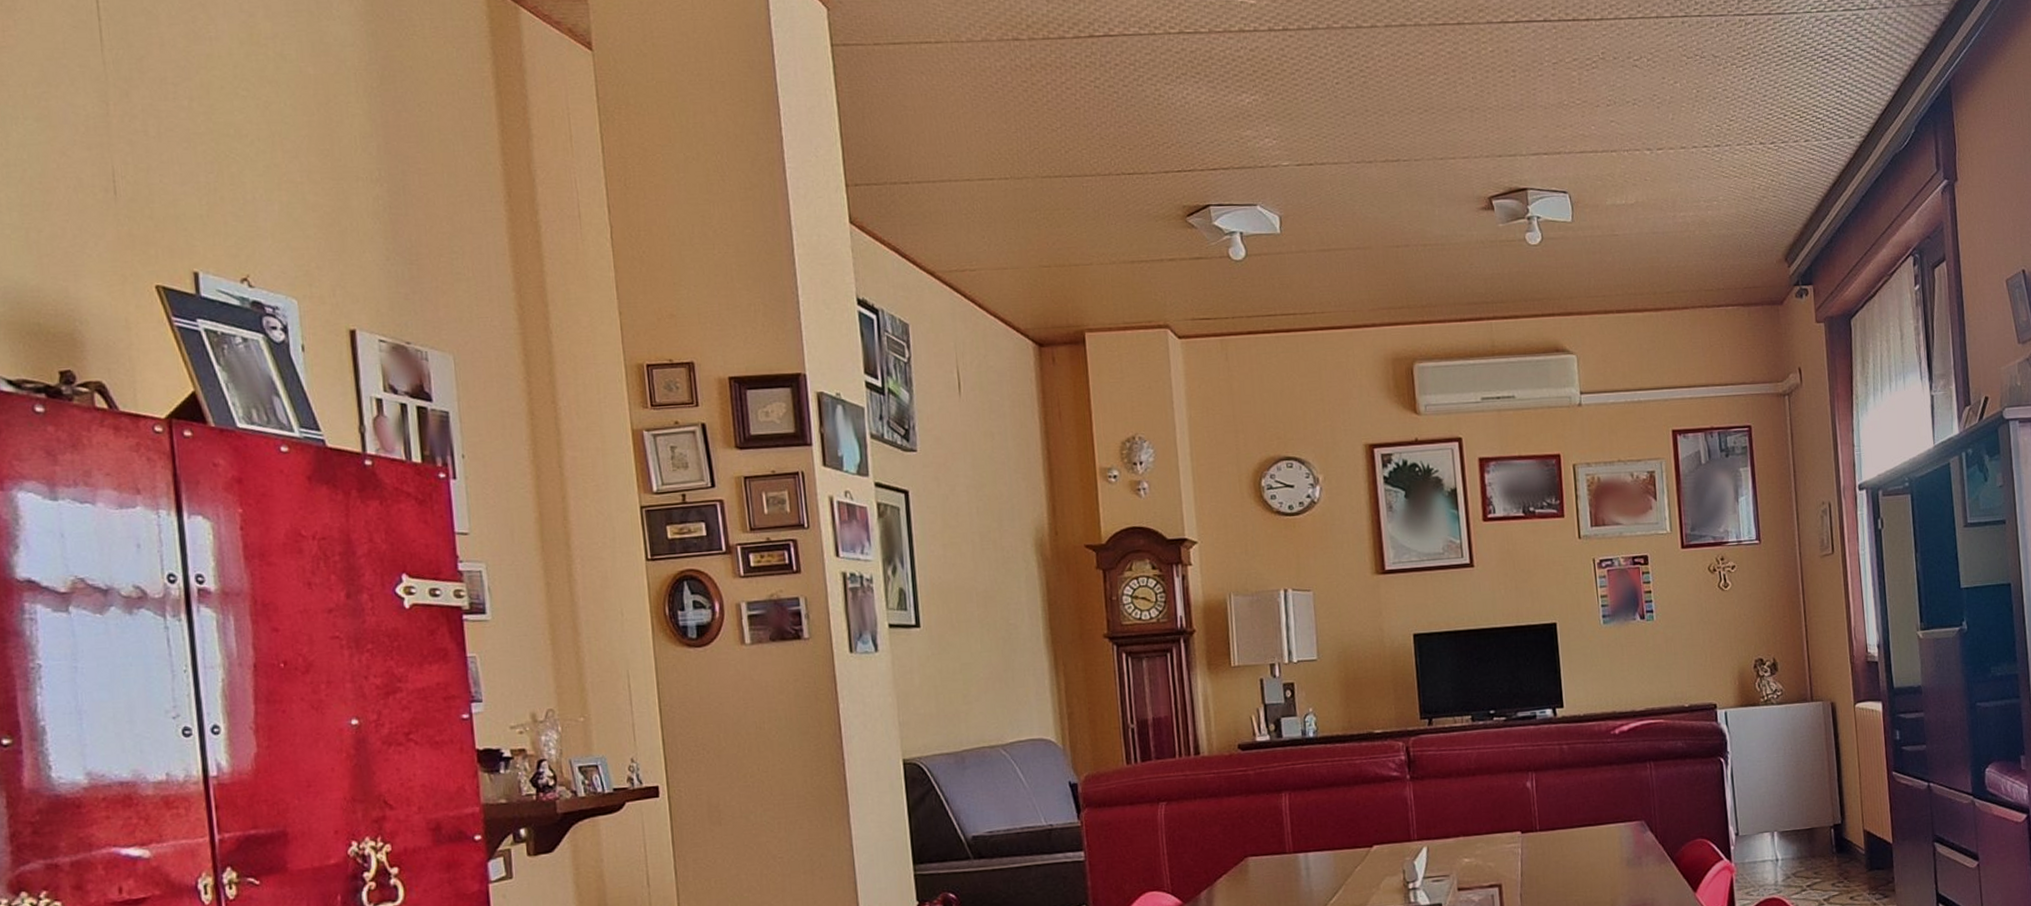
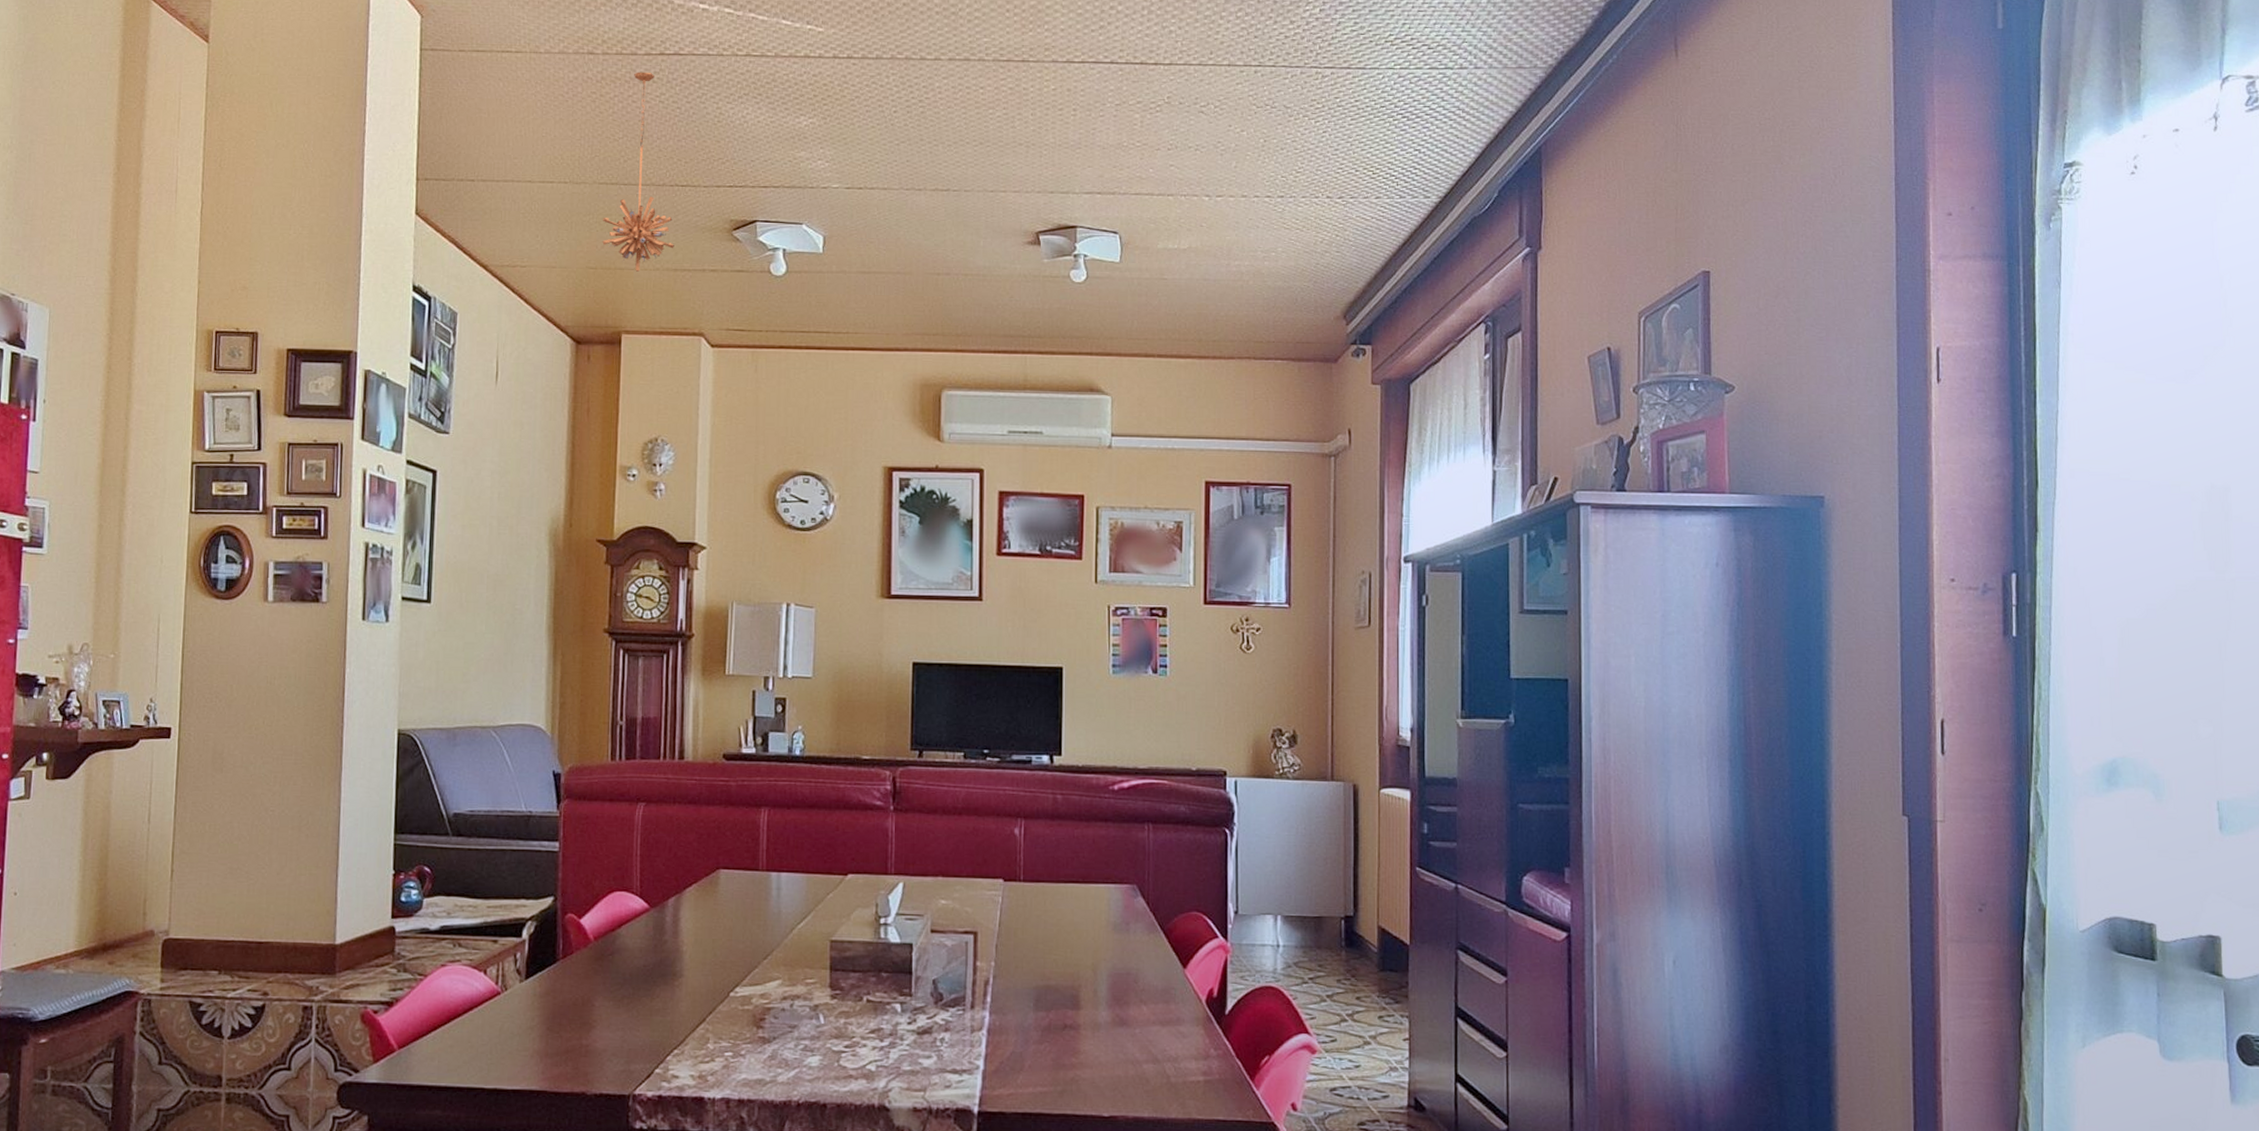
chandelier: none [1050,56,1128,267] -> present [602,72,674,272]

